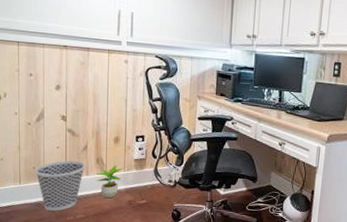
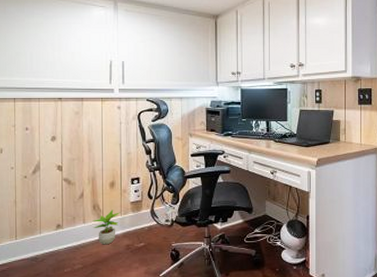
wastebasket: present [35,160,85,211] -> none [32,210,81,264]

